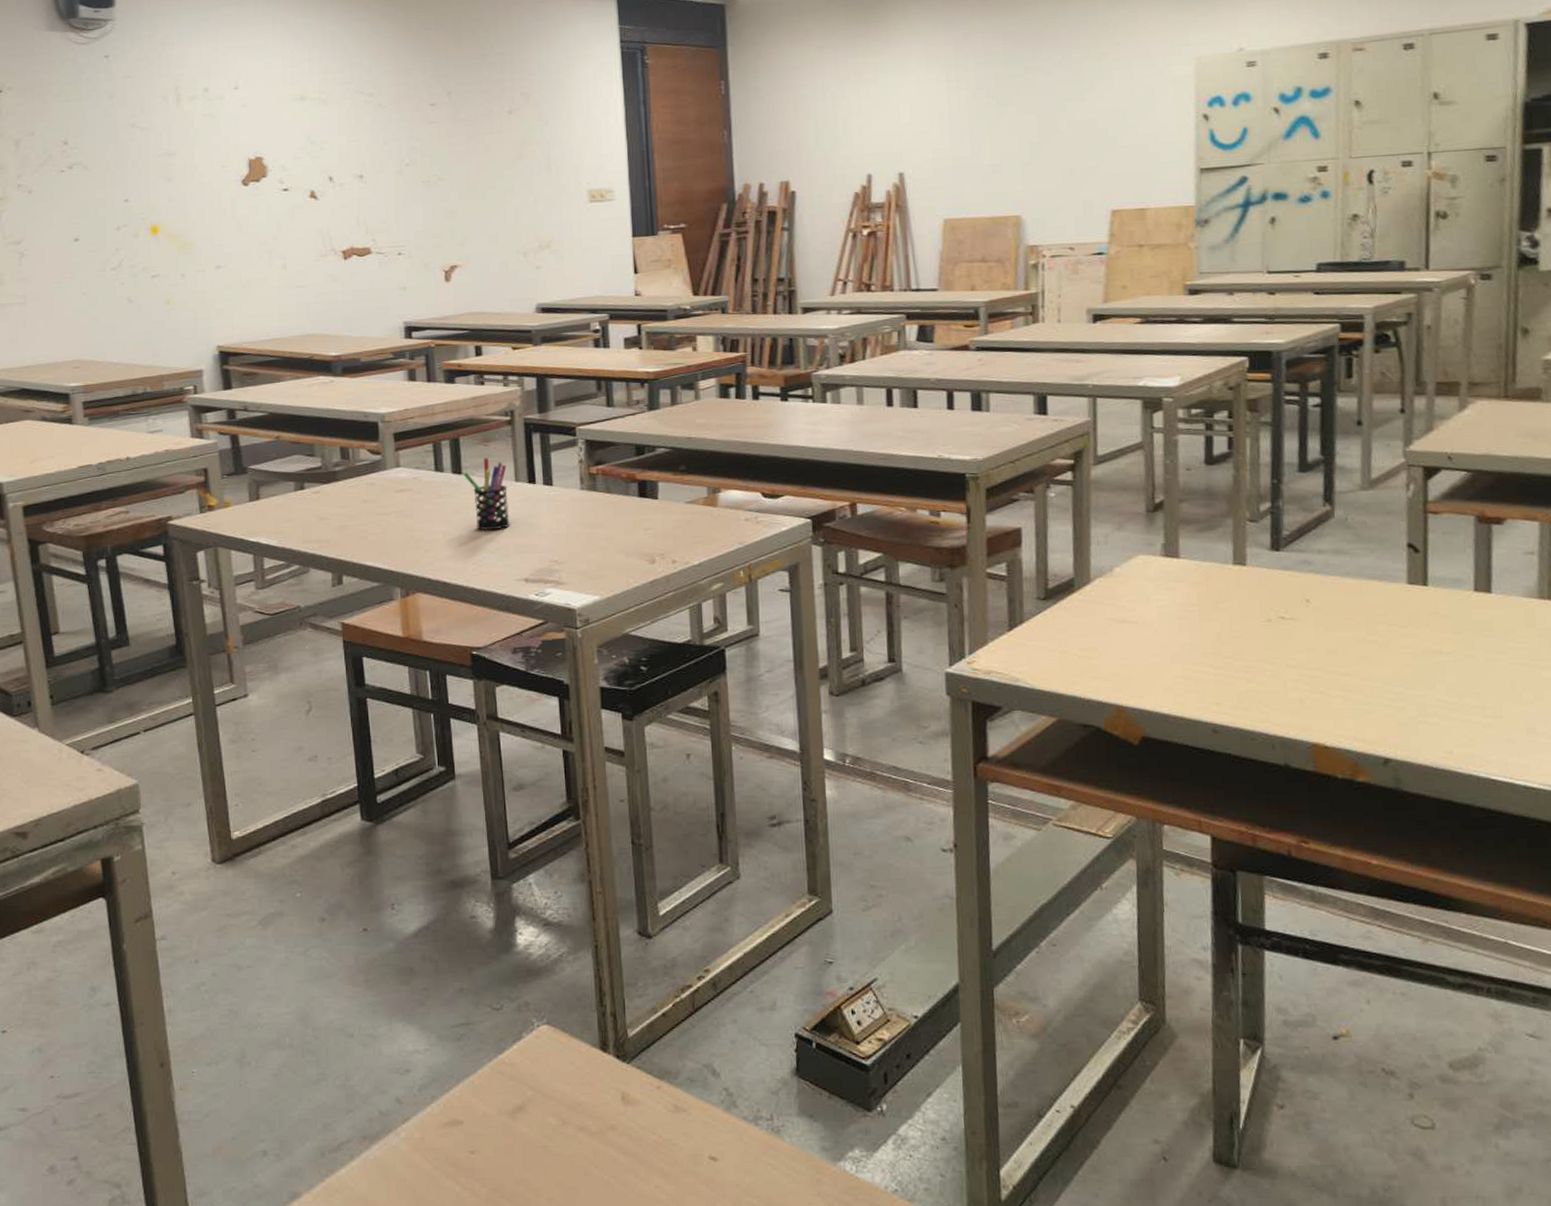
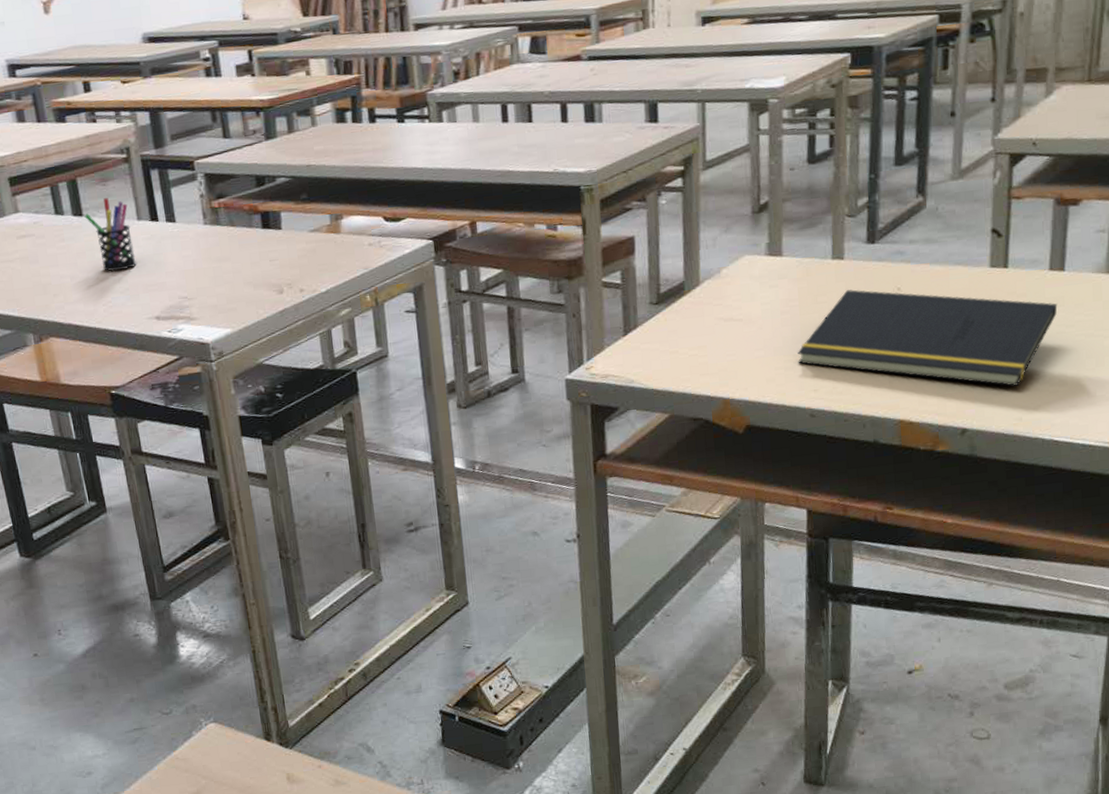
notepad: none [1197,598,1486,716] -> present [797,289,1058,387]

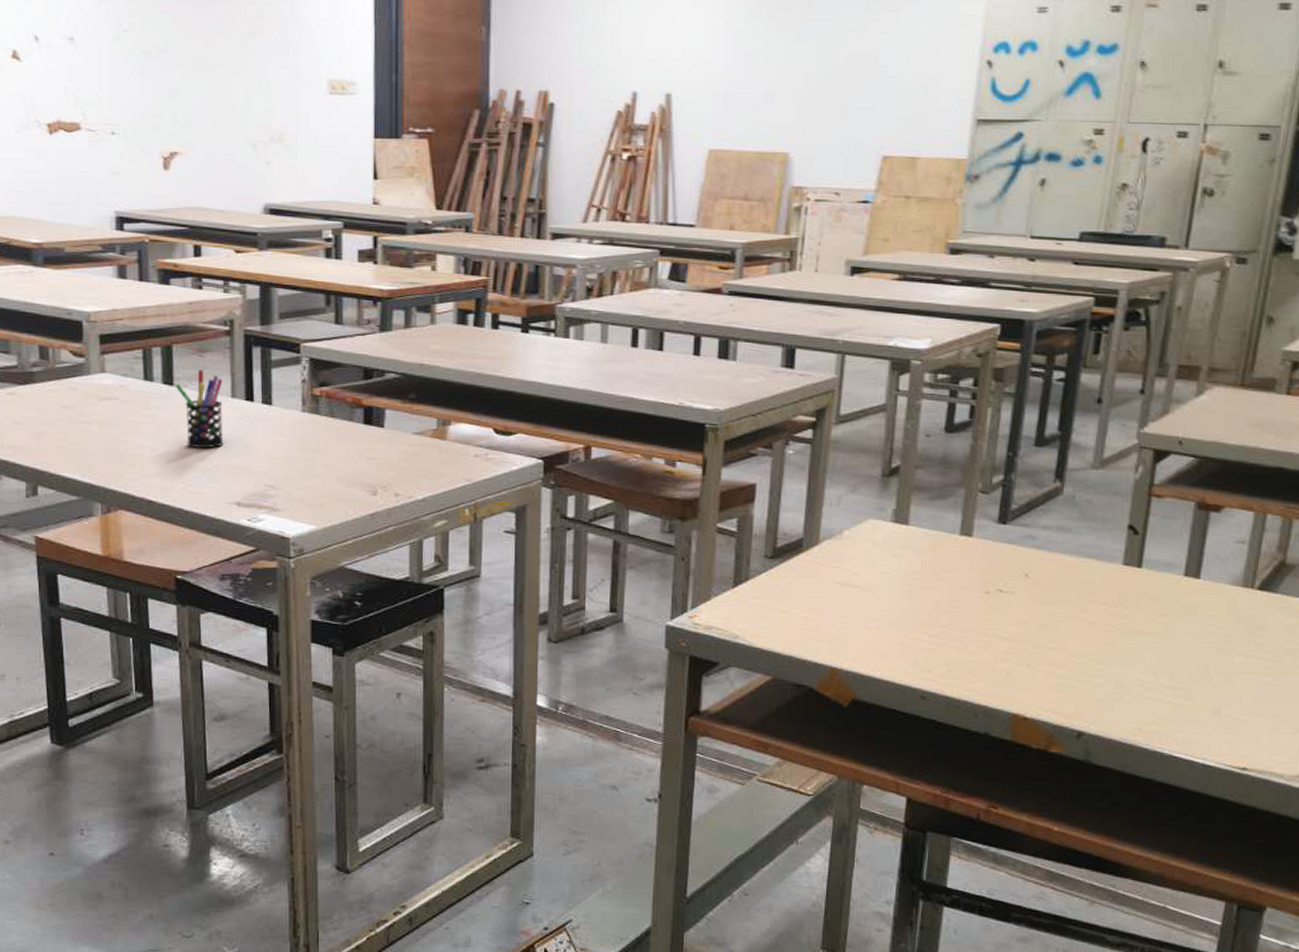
notepad: present [797,289,1058,387] -> none [913,569,1190,694]

